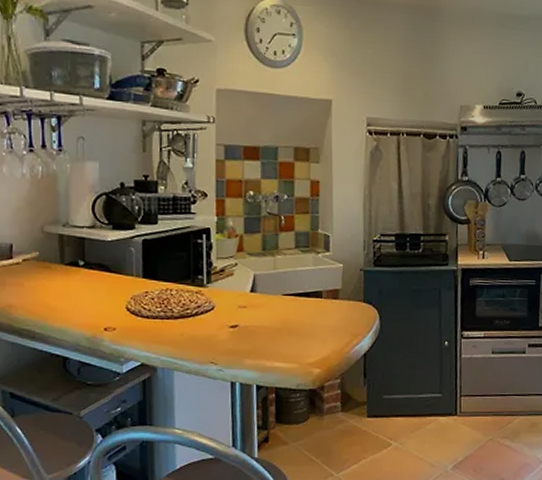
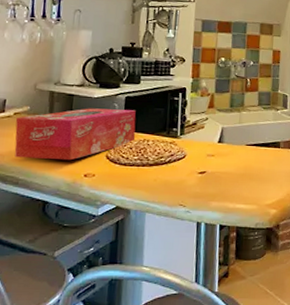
tissue box: none [26,253,157,313] -> present [14,108,136,161]

